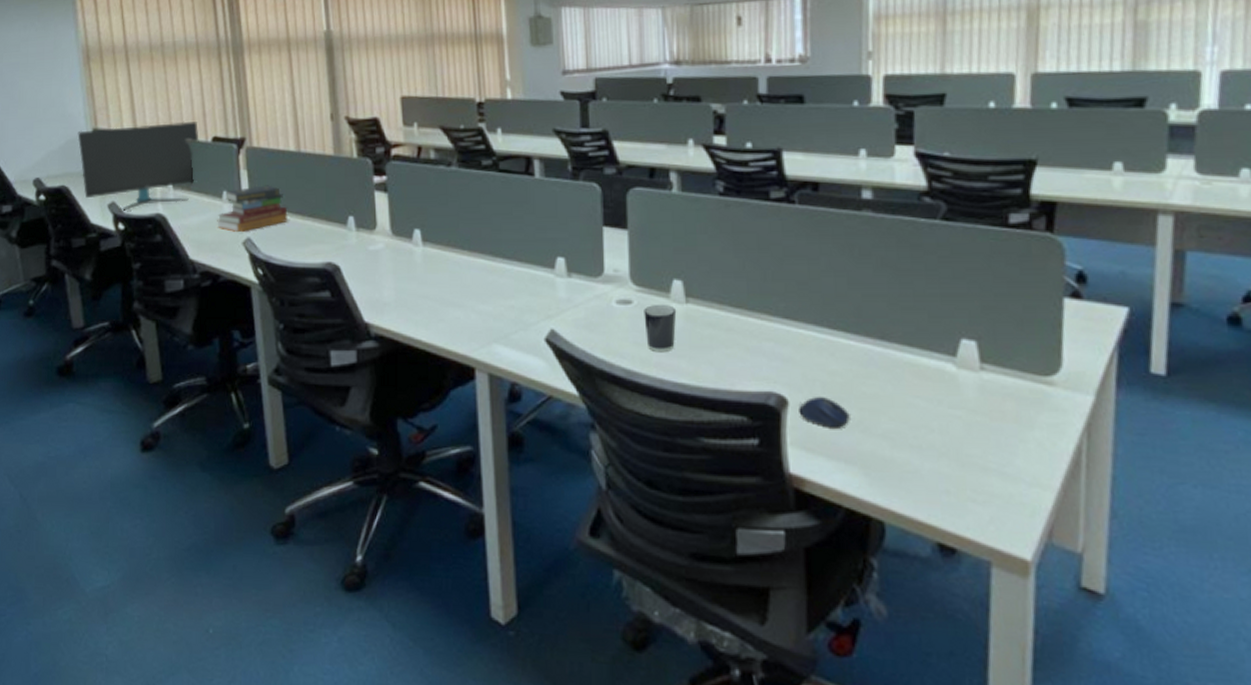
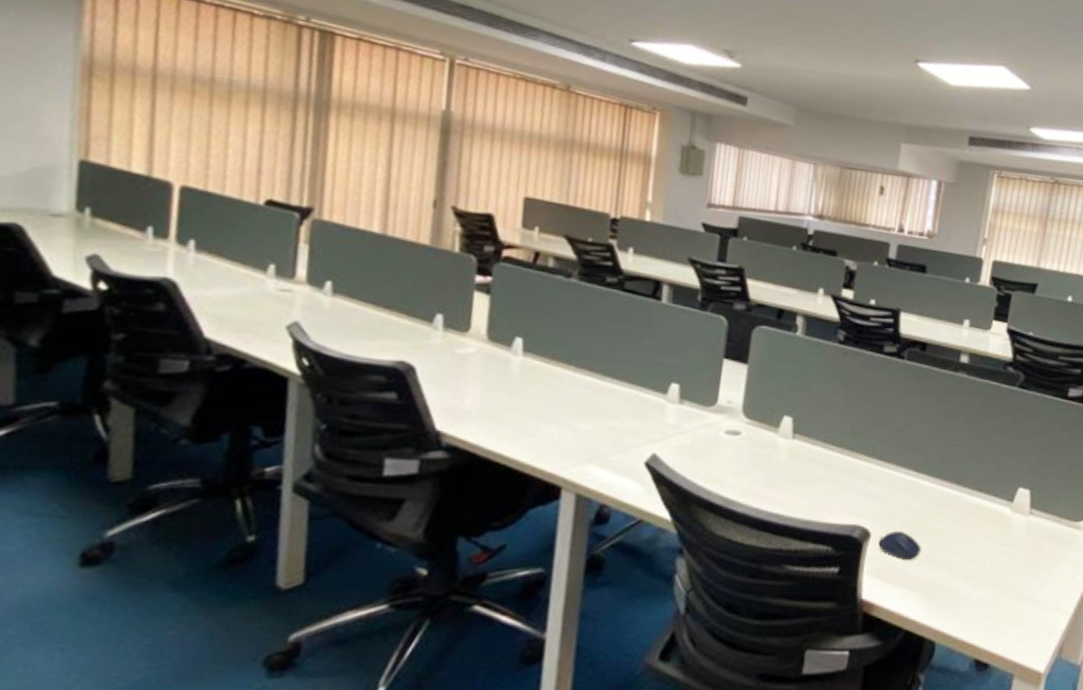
computer monitor: present [77,121,199,212] -> none [49,158,247,269]
books: present [217,185,288,232] -> none [253,263,356,314]
mug: present [644,305,677,351] -> none [748,438,783,483]

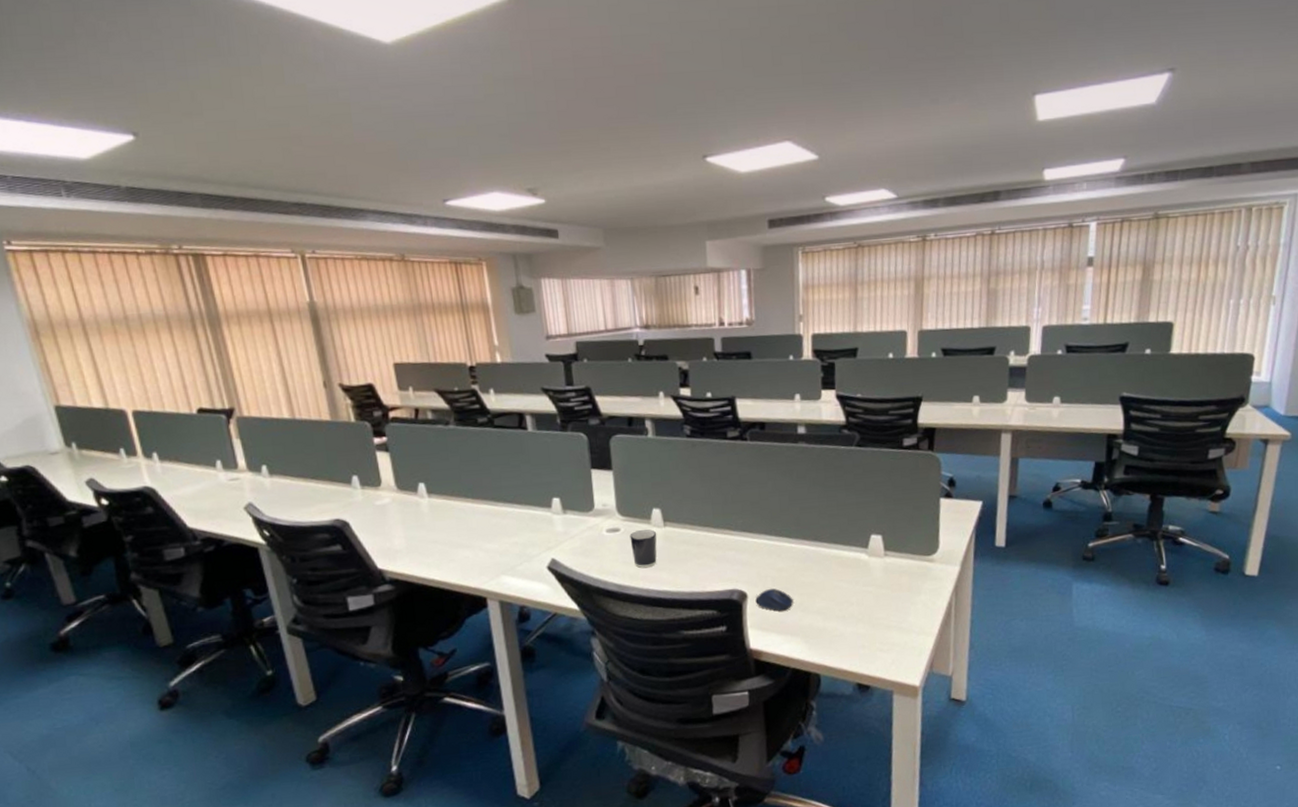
mug: none [748,438,783,483] -> present [630,529,657,568]

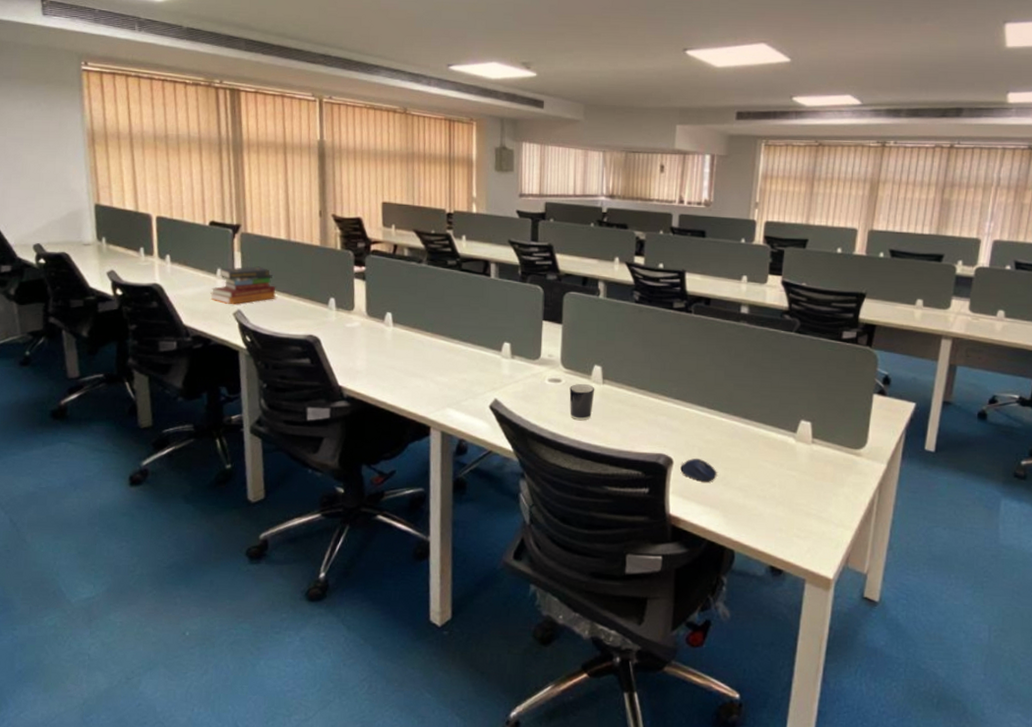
books: none [213,451,290,499] -> present [210,266,276,304]

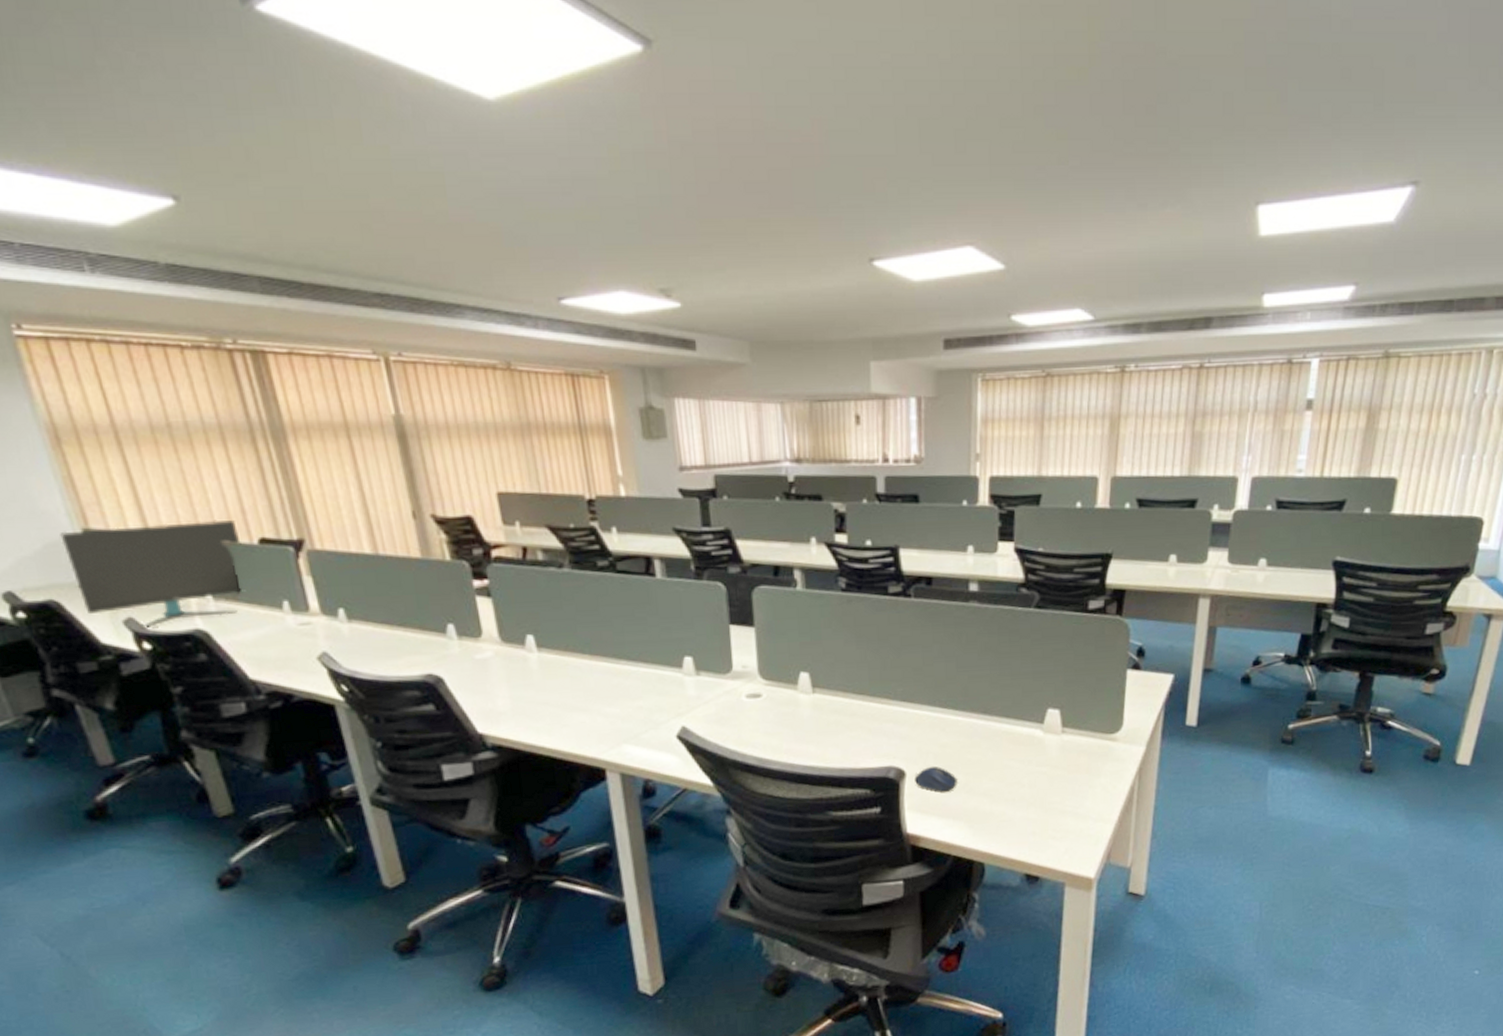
computer monitor: none [79,204,198,280] -> present [60,519,243,629]
books: present [210,266,276,304] -> none [279,592,372,647]
mug: present [569,384,595,420] -> none [773,696,805,739]

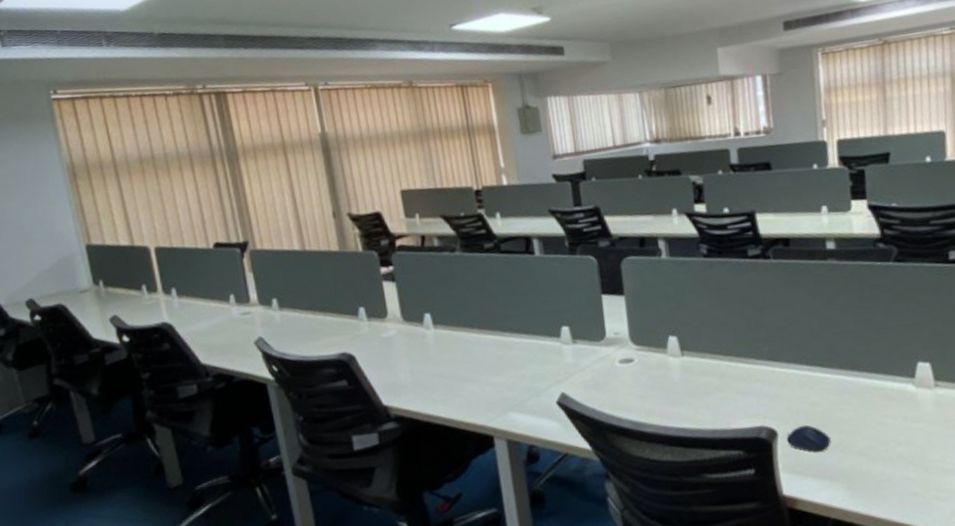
computer monitor: present [60,519,243,629] -> none [70,230,201,325]

